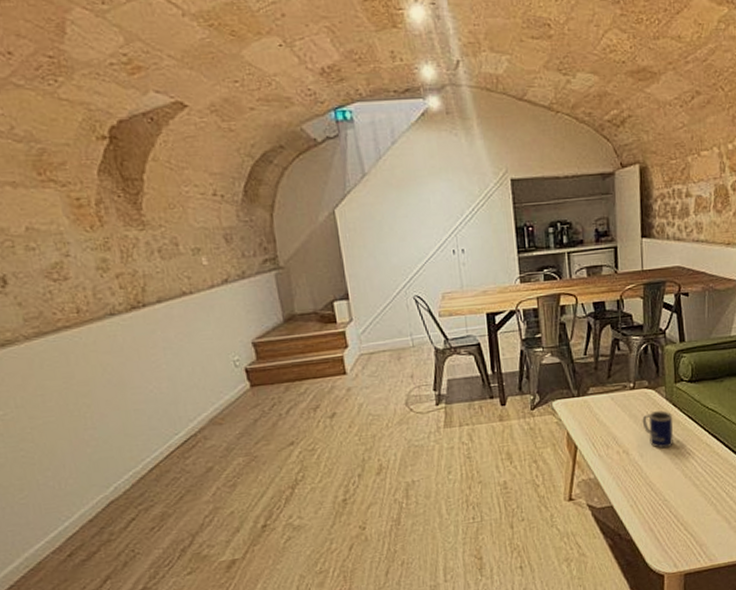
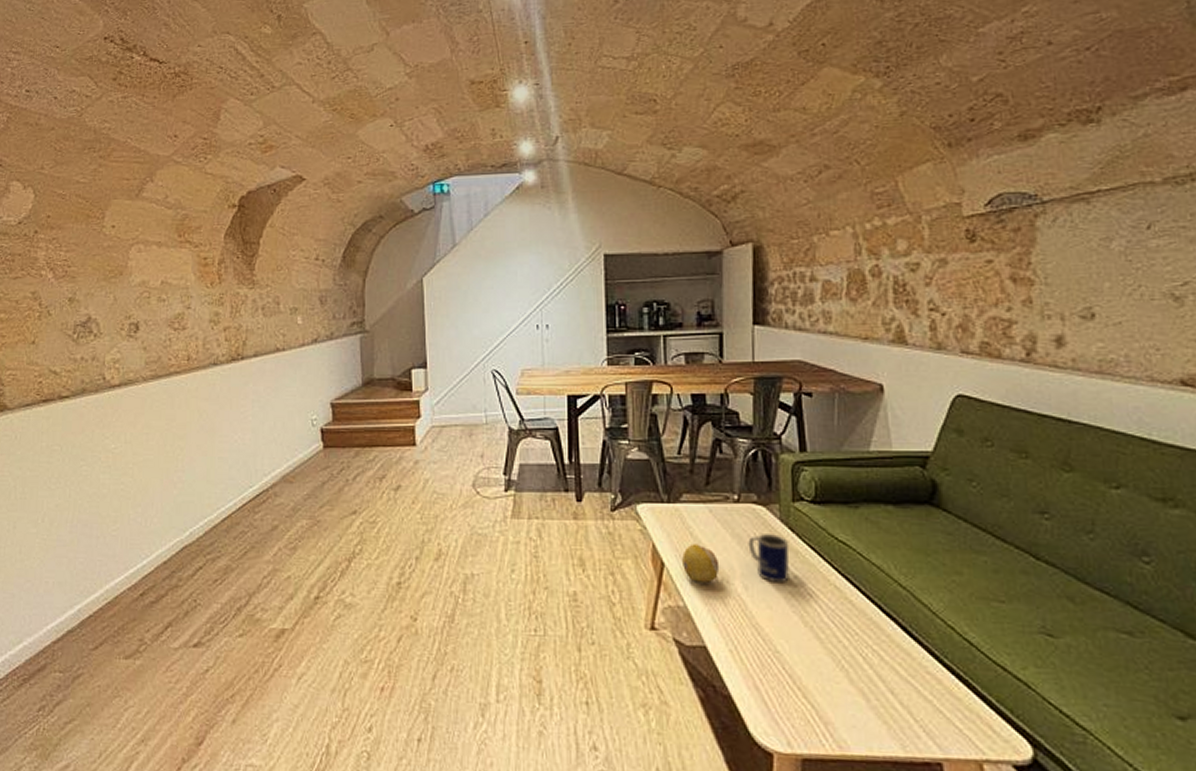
fruit: none [591,427,621,457] -> present [682,544,720,582]

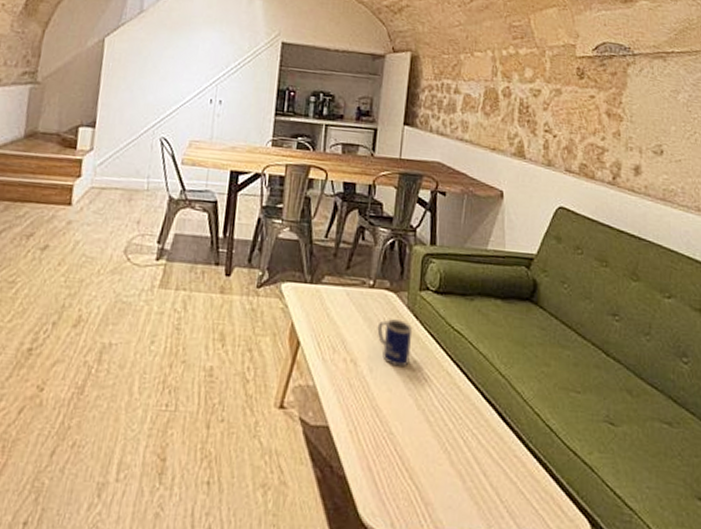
fruit: present [682,544,720,582] -> none [316,325,350,363]

